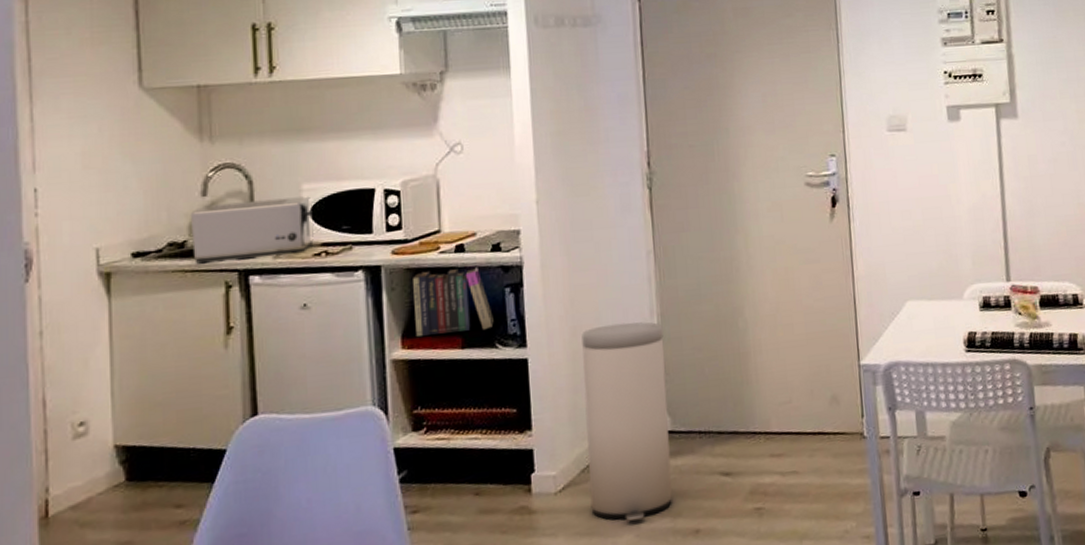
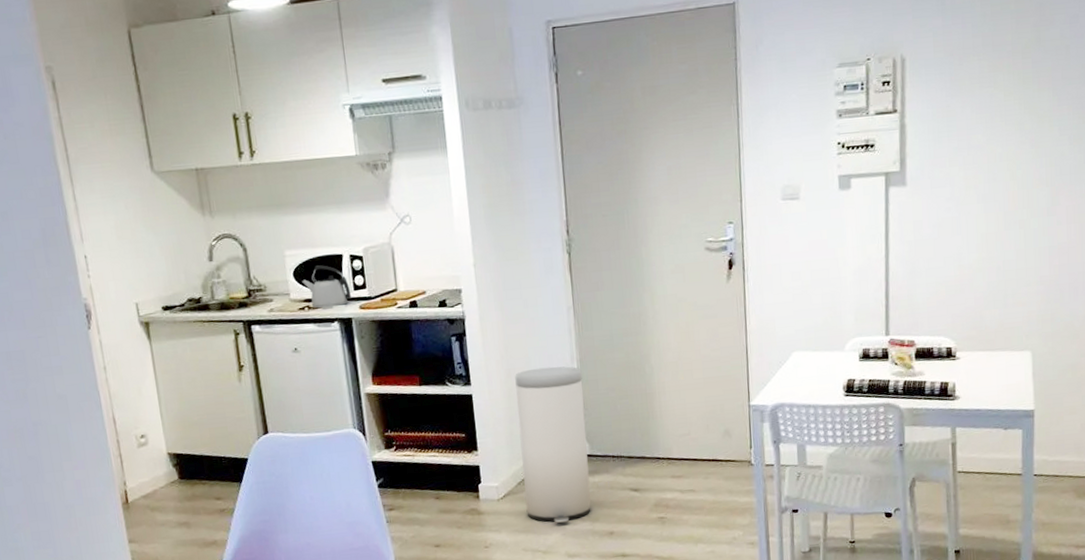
toaster: present [190,196,314,264] -> none [202,261,298,316]
kettle: none [321,201,383,255] -> present [302,265,352,309]
books: present [413,267,494,336] -> none [377,320,444,375]

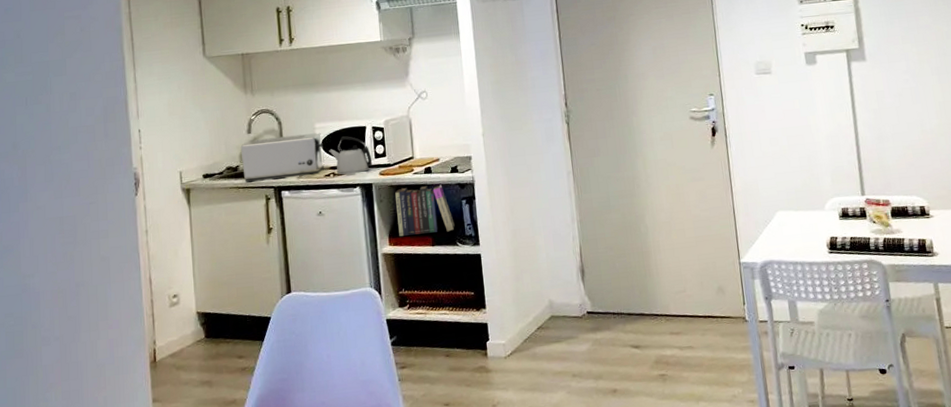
toaster: none [202,261,298,316] -> present [240,132,325,183]
books: none [377,320,444,375] -> present [395,184,455,236]
pedal bin: present [515,366,592,523] -> none [520,226,595,381]

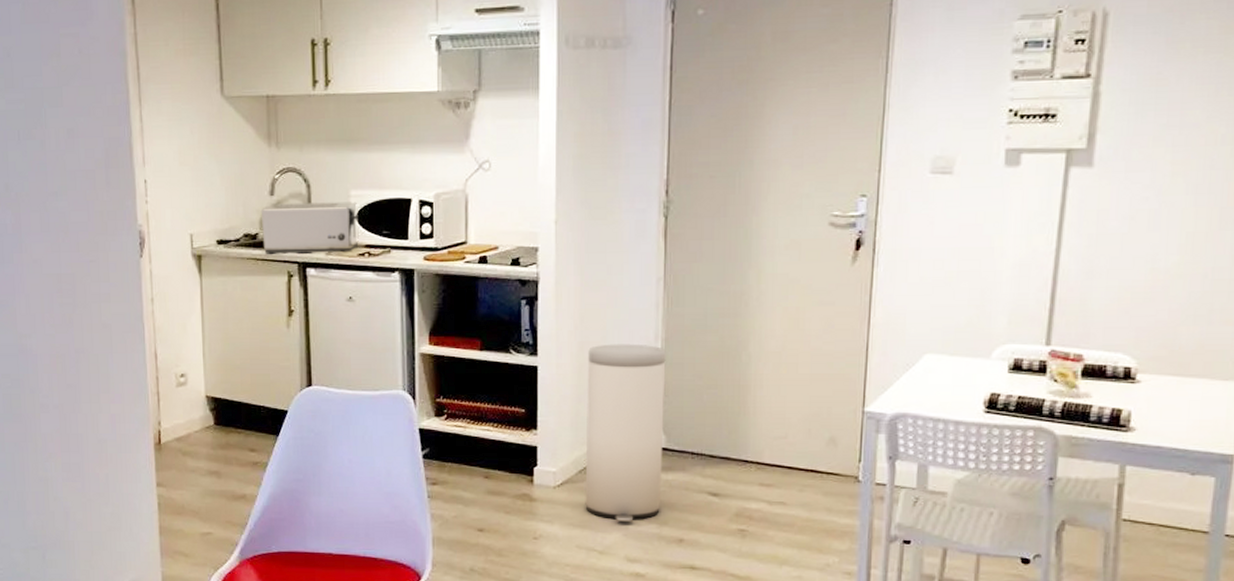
kettle: present [329,136,373,176] -> none [365,209,417,257]
books: present [395,184,455,236] -> none [441,278,509,336]
pedal bin: none [520,226,595,381] -> present [585,344,666,521]

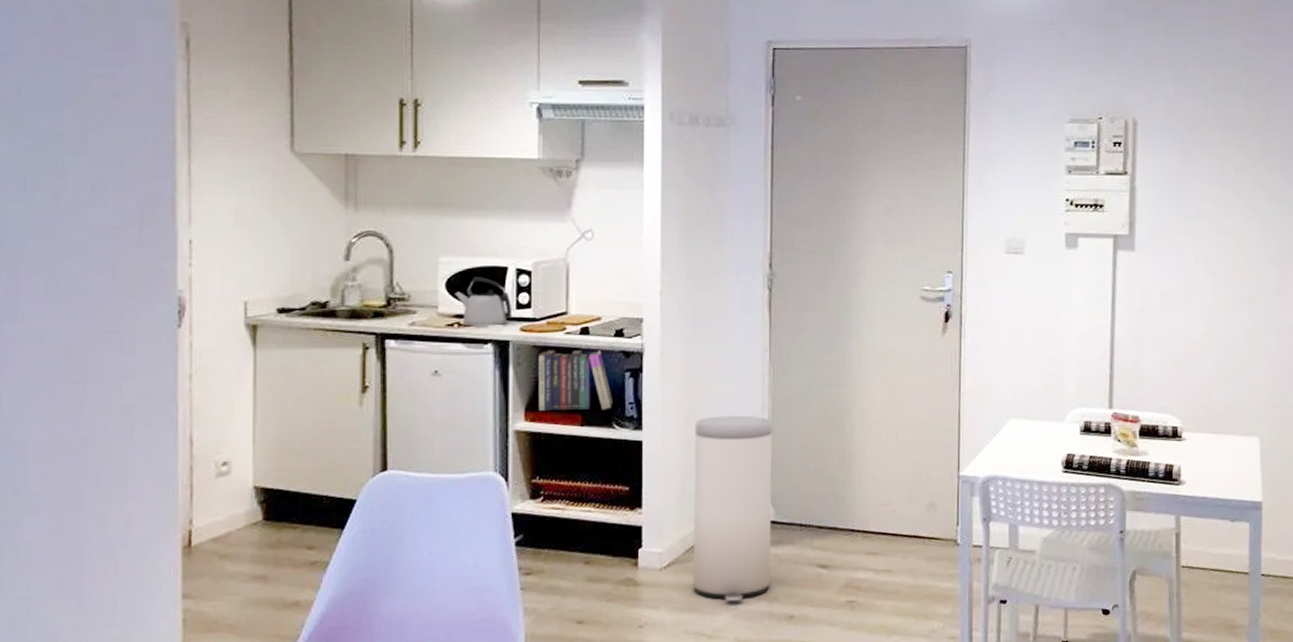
toaster: present [261,202,360,254] -> none [333,269,449,324]
kettle: none [365,209,417,257] -> present [455,277,513,328]
books: none [441,278,509,336] -> present [539,349,613,411]

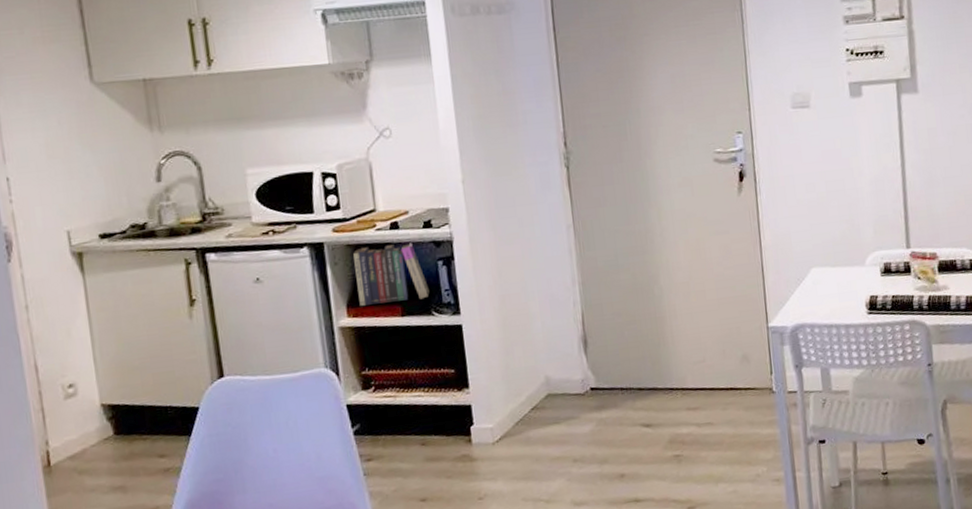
kettle: present [455,277,513,328] -> none [266,184,324,234]
pedal bin: present [693,415,773,601] -> none [510,290,600,467]

